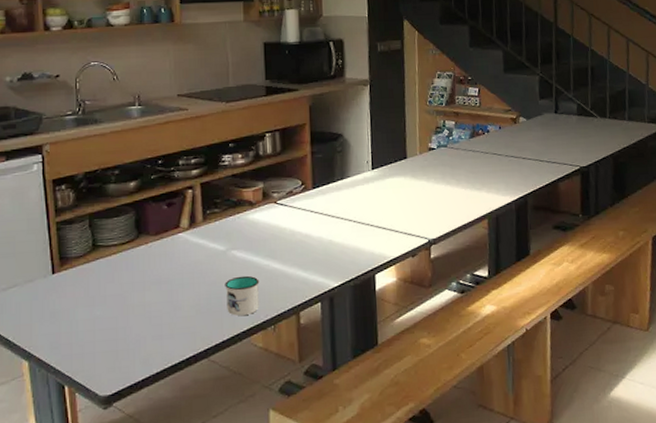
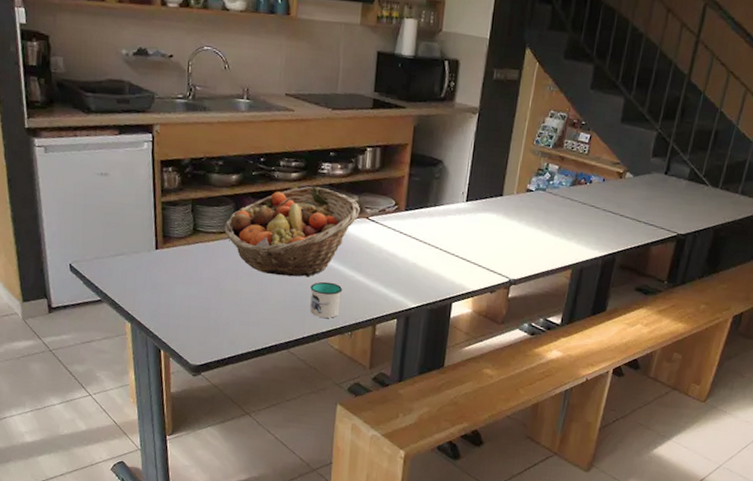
fruit basket: none [126,179,267,279] -> present [224,186,360,277]

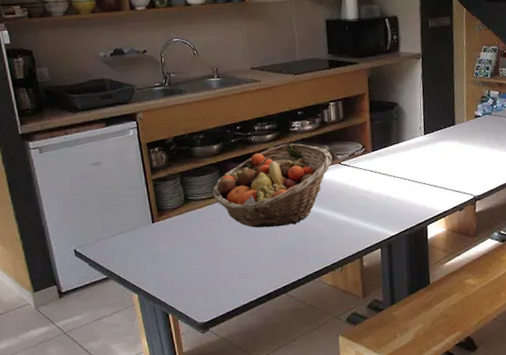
mug: present [310,281,343,319] -> none [298,225,328,260]

